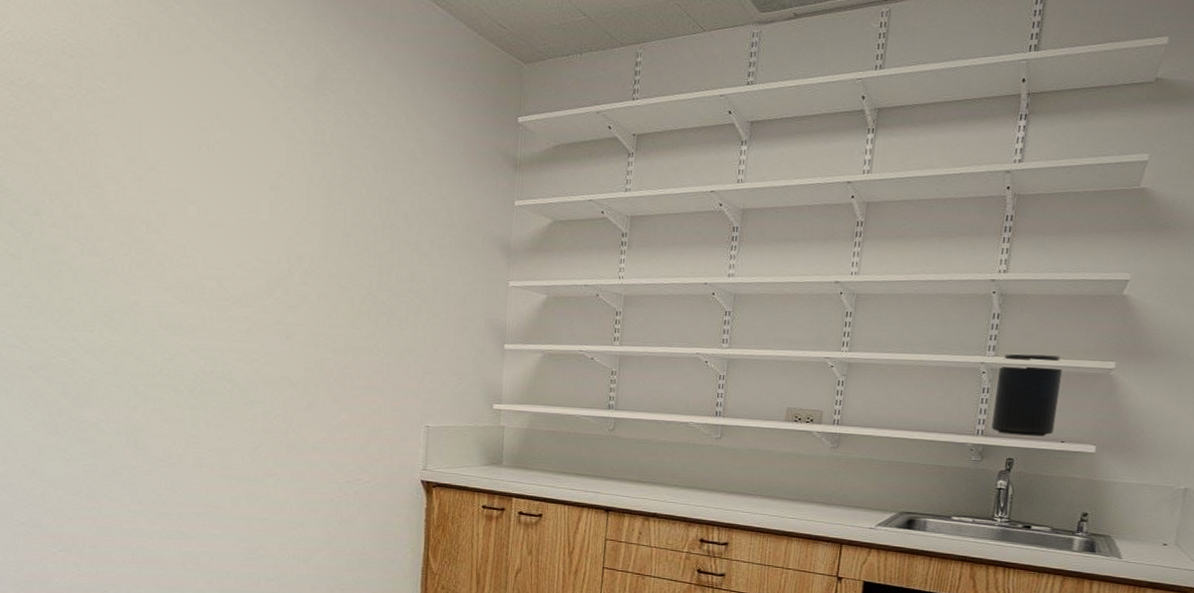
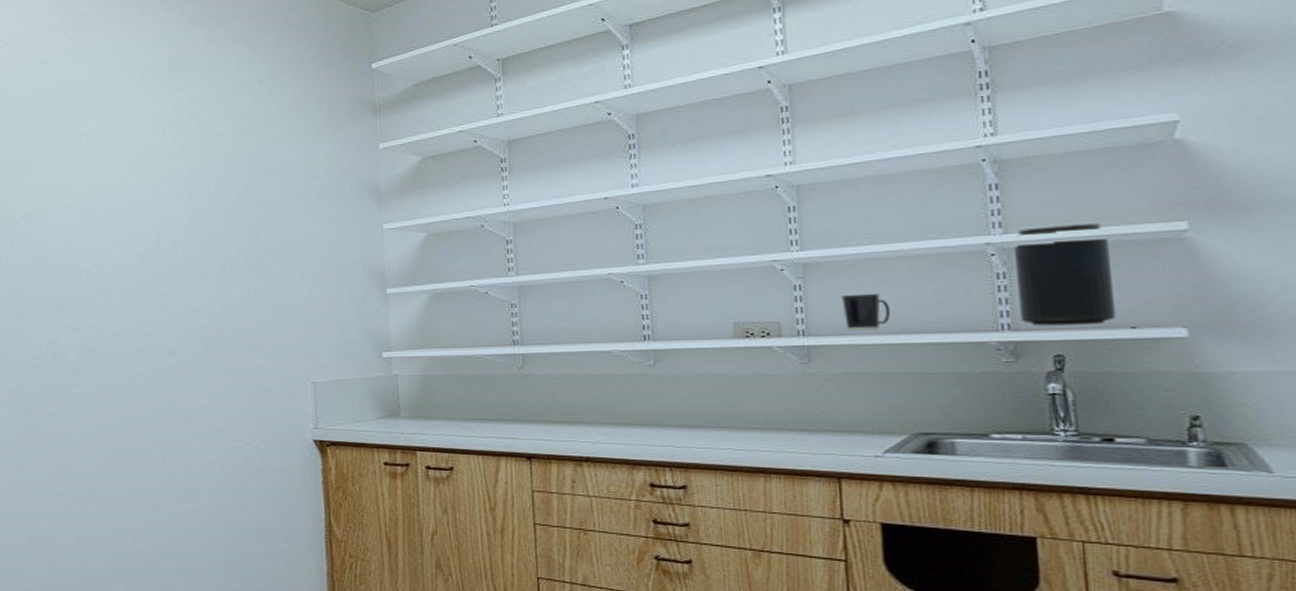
mug: none [869,393,904,425] -> present [841,293,891,331]

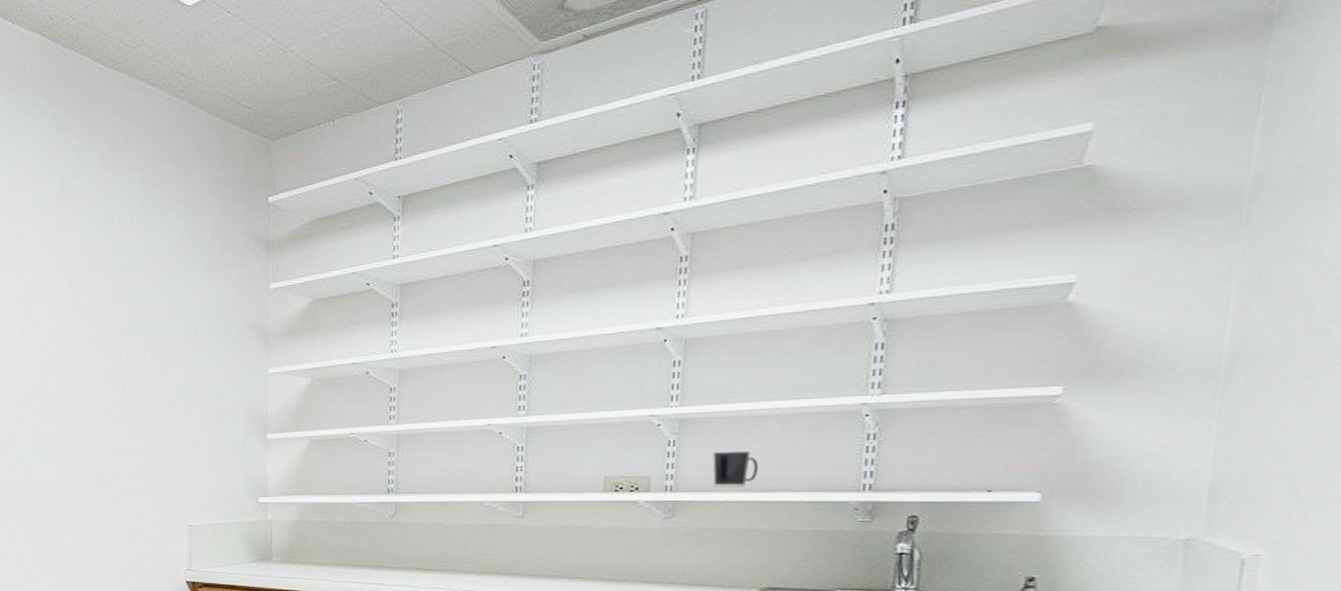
soda can: present [1014,223,1117,326] -> none [883,386,982,487]

